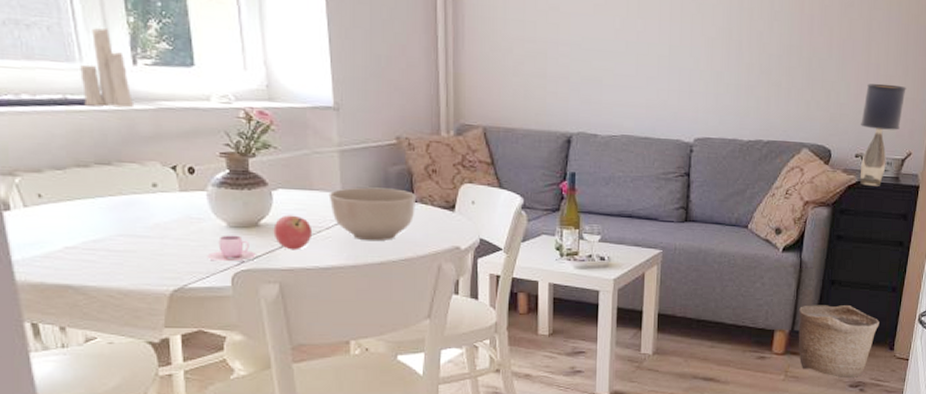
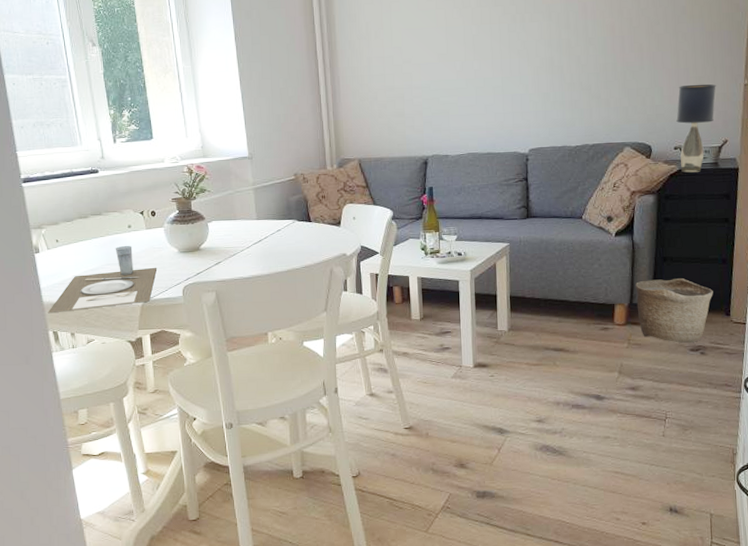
place setting: none [23,211,195,298] -> present [48,246,158,314]
candle: present [80,17,135,108] -> none [81,113,116,175]
teacup: present [207,235,256,262] -> none [165,258,199,278]
fruit: present [273,215,313,251] -> none [210,239,238,266]
bowl: present [328,187,417,242] -> none [247,213,312,255]

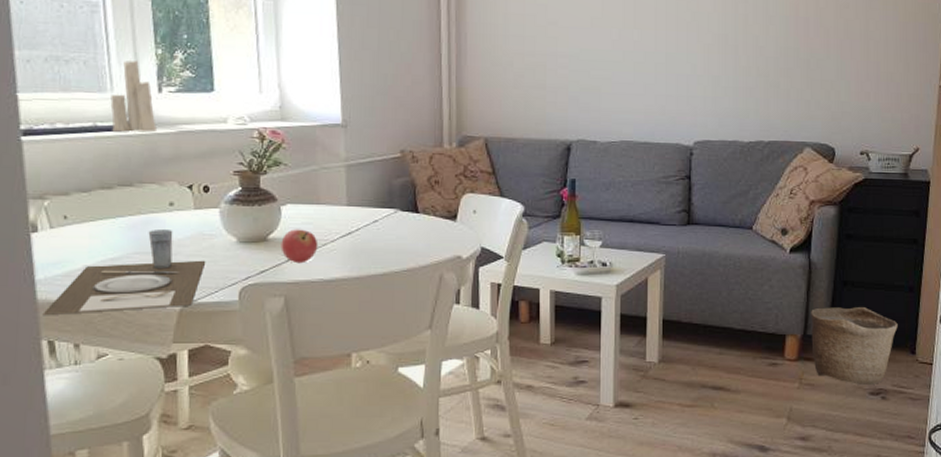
candle: none [81,113,116,175] -> present [110,51,158,133]
fruit: none [210,239,238,266] -> present [280,229,318,264]
table lamp: present [676,84,716,173] -> none [864,80,909,183]

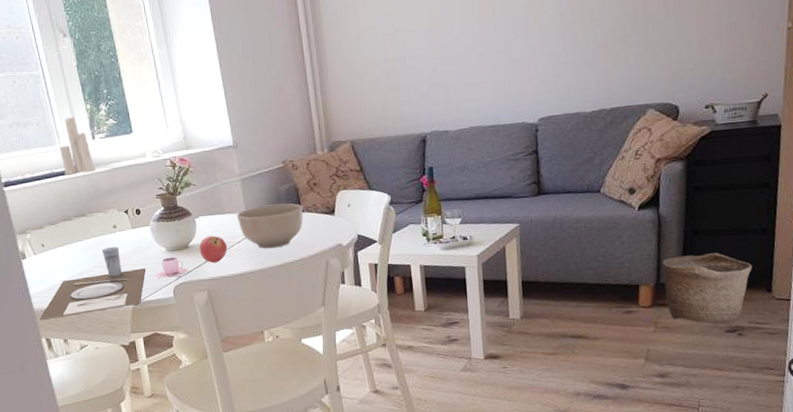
teacup: none [217,250,263,276] -> present [155,256,189,279]
bowl: none [334,200,420,253] -> present [236,203,304,249]

